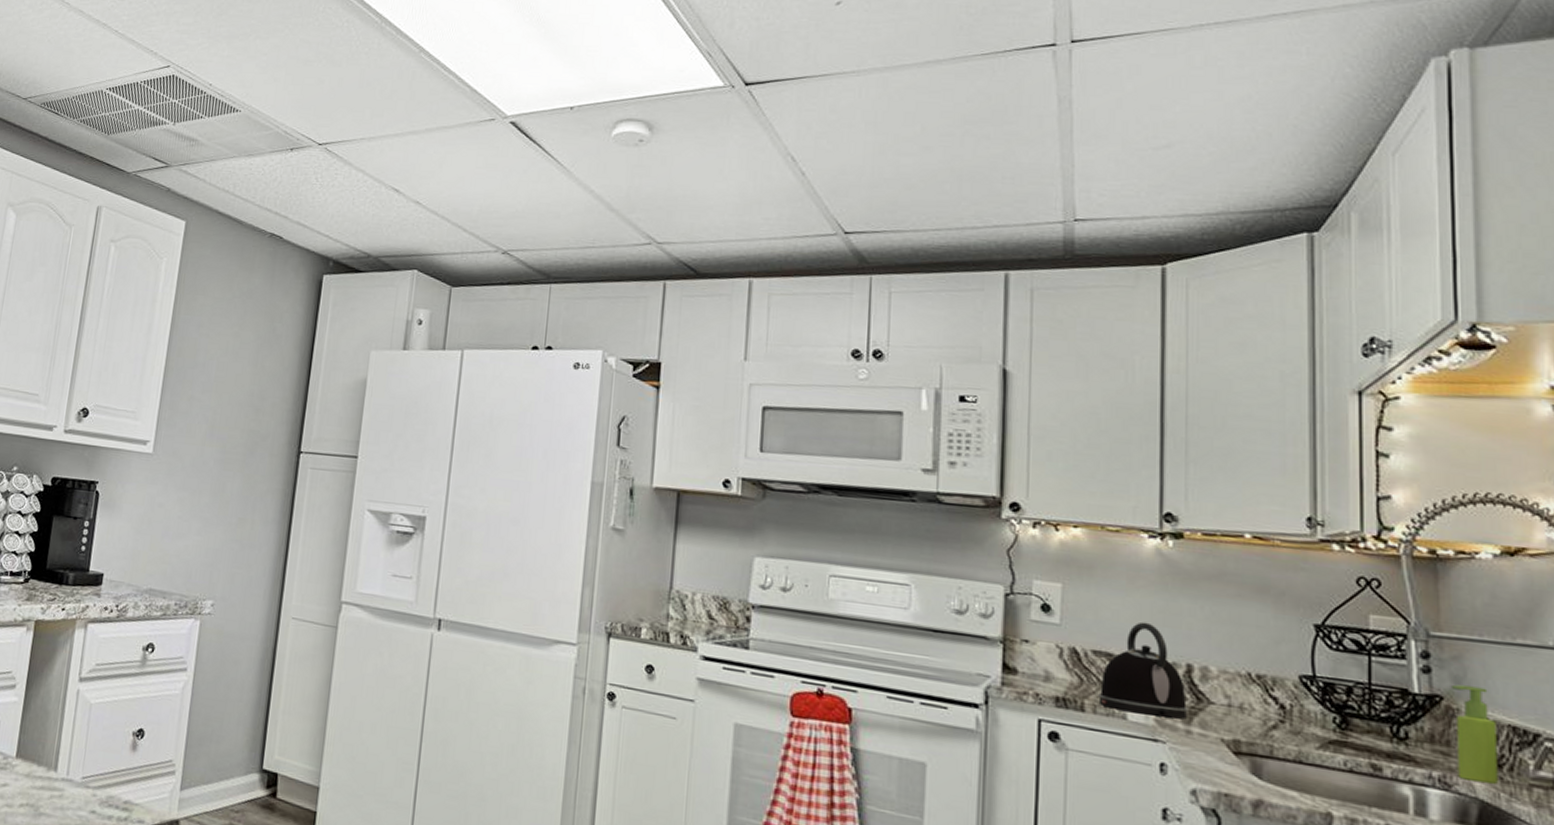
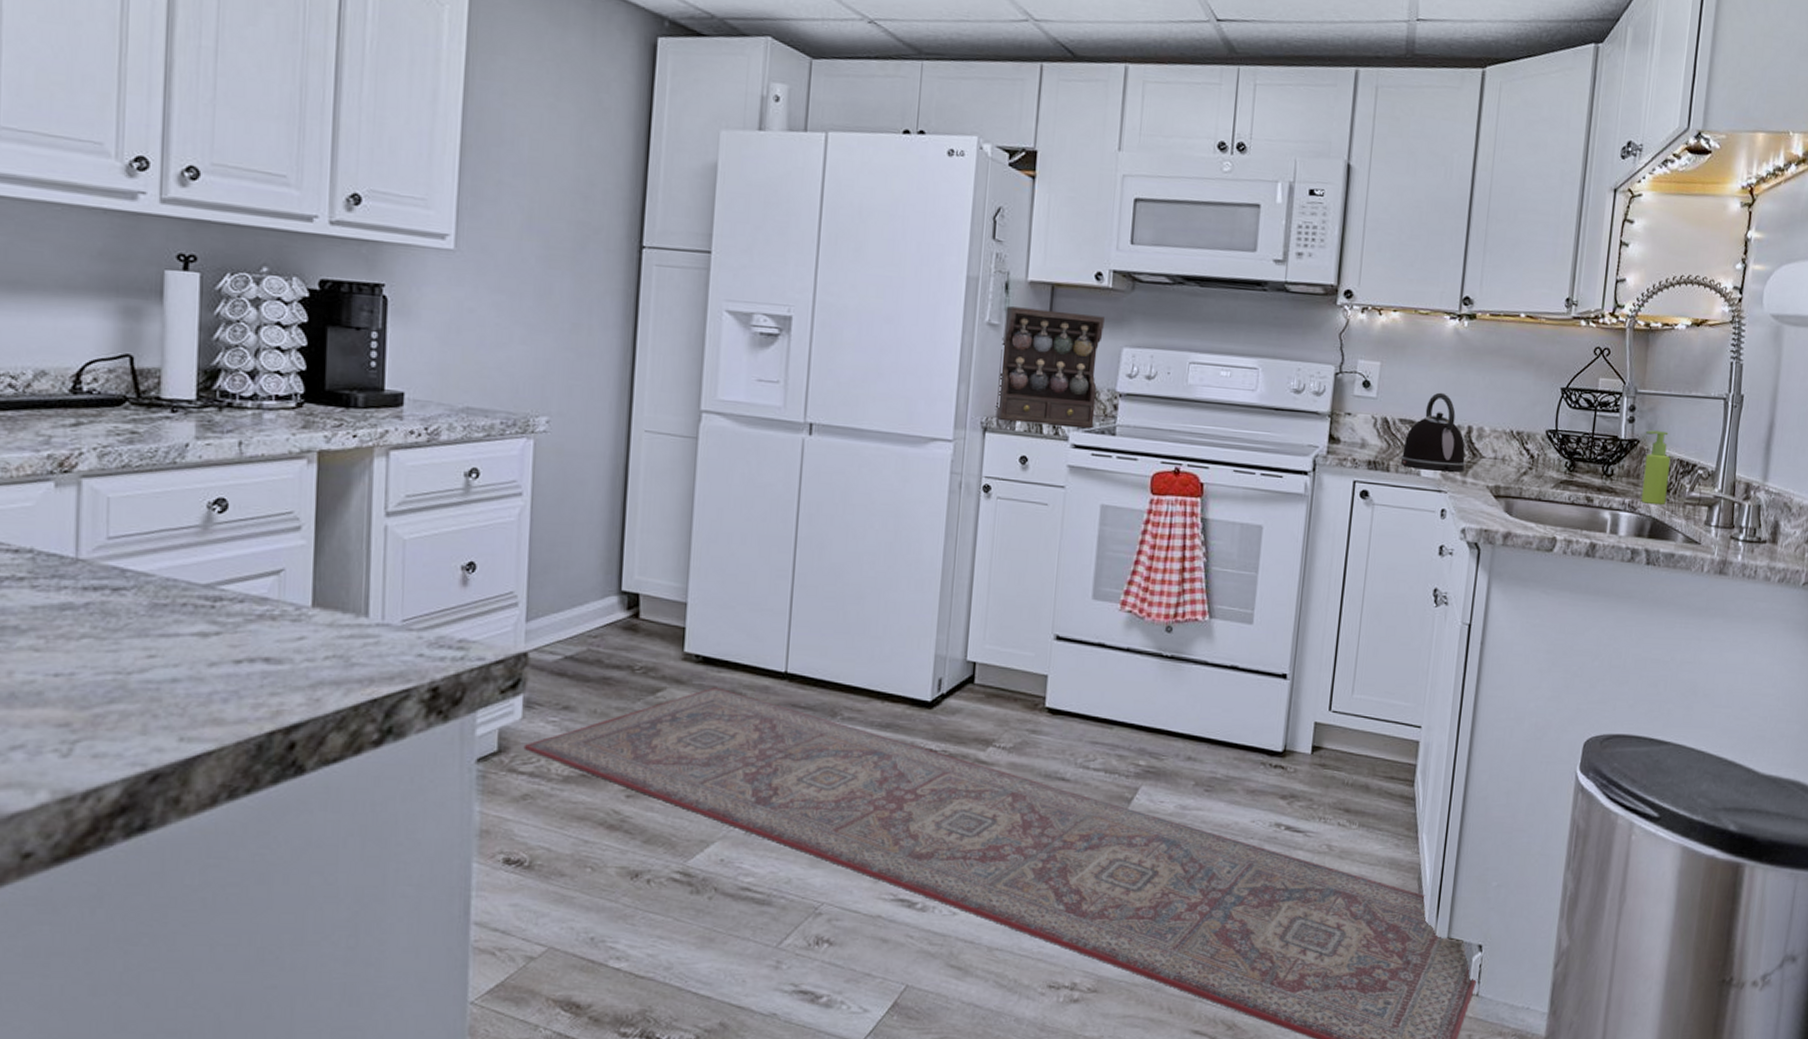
spice rack: none [620,512,734,640] -> present [996,306,1105,428]

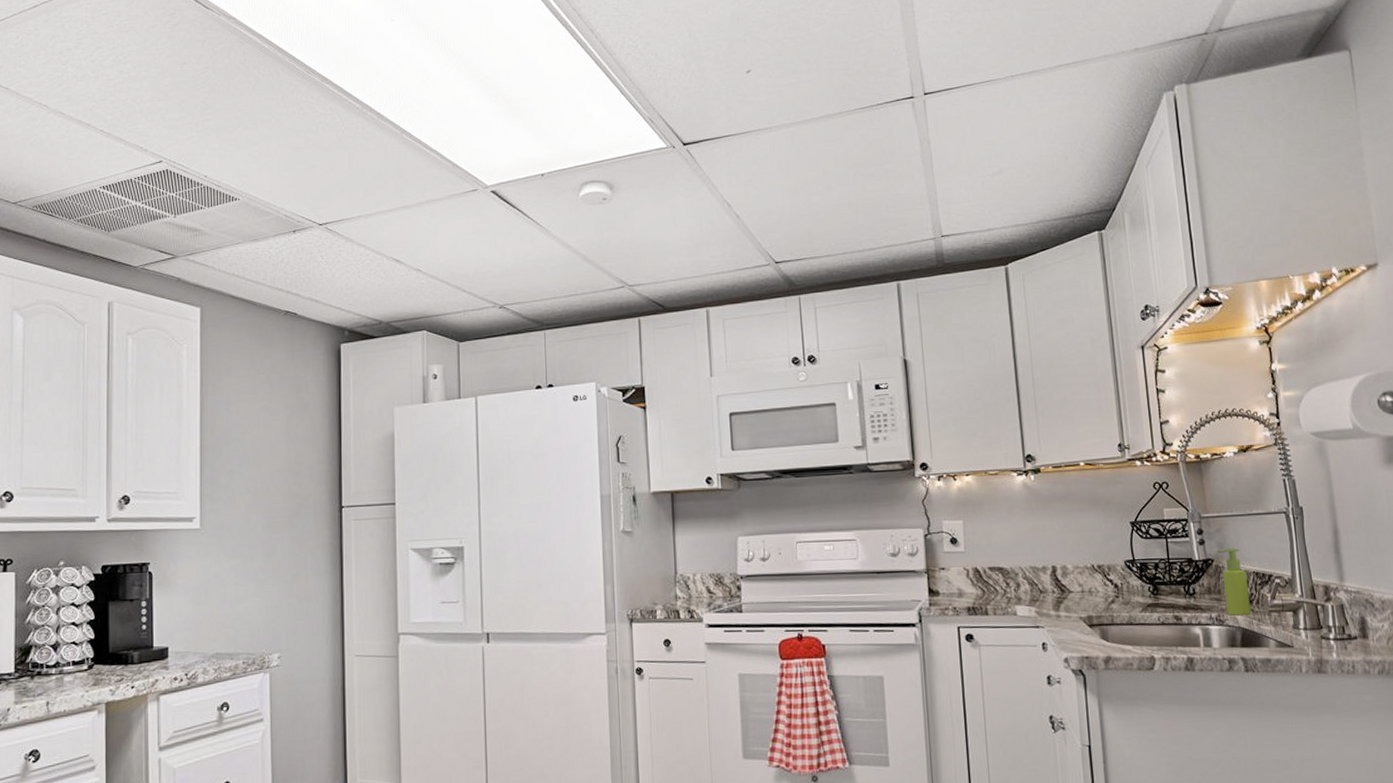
spice rack: present [996,306,1105,428] -> none [636,513,723,612]
kettle: present [1401,392,1466,472] -> none [996,539,1057,610]

